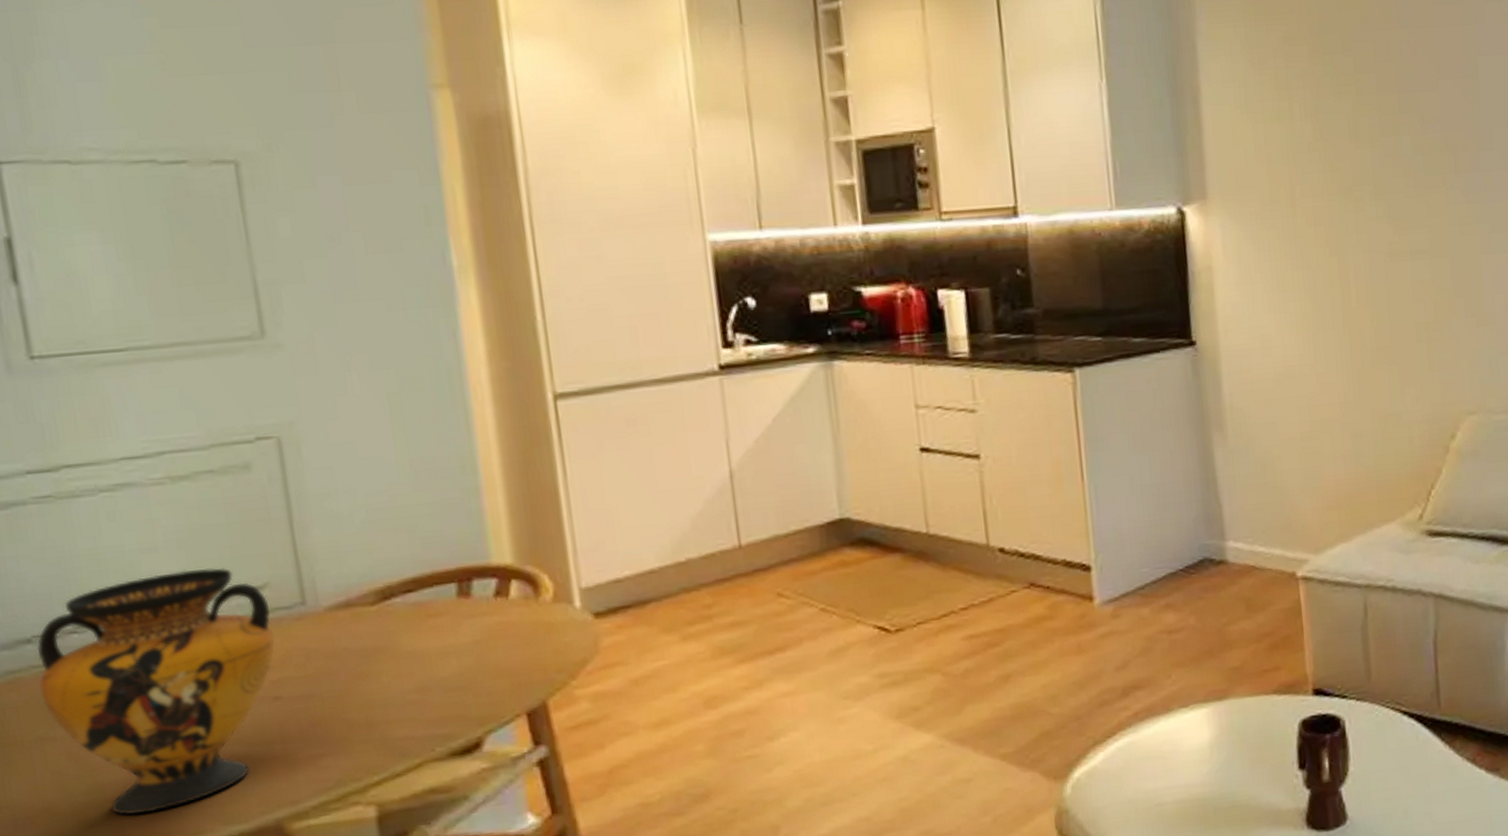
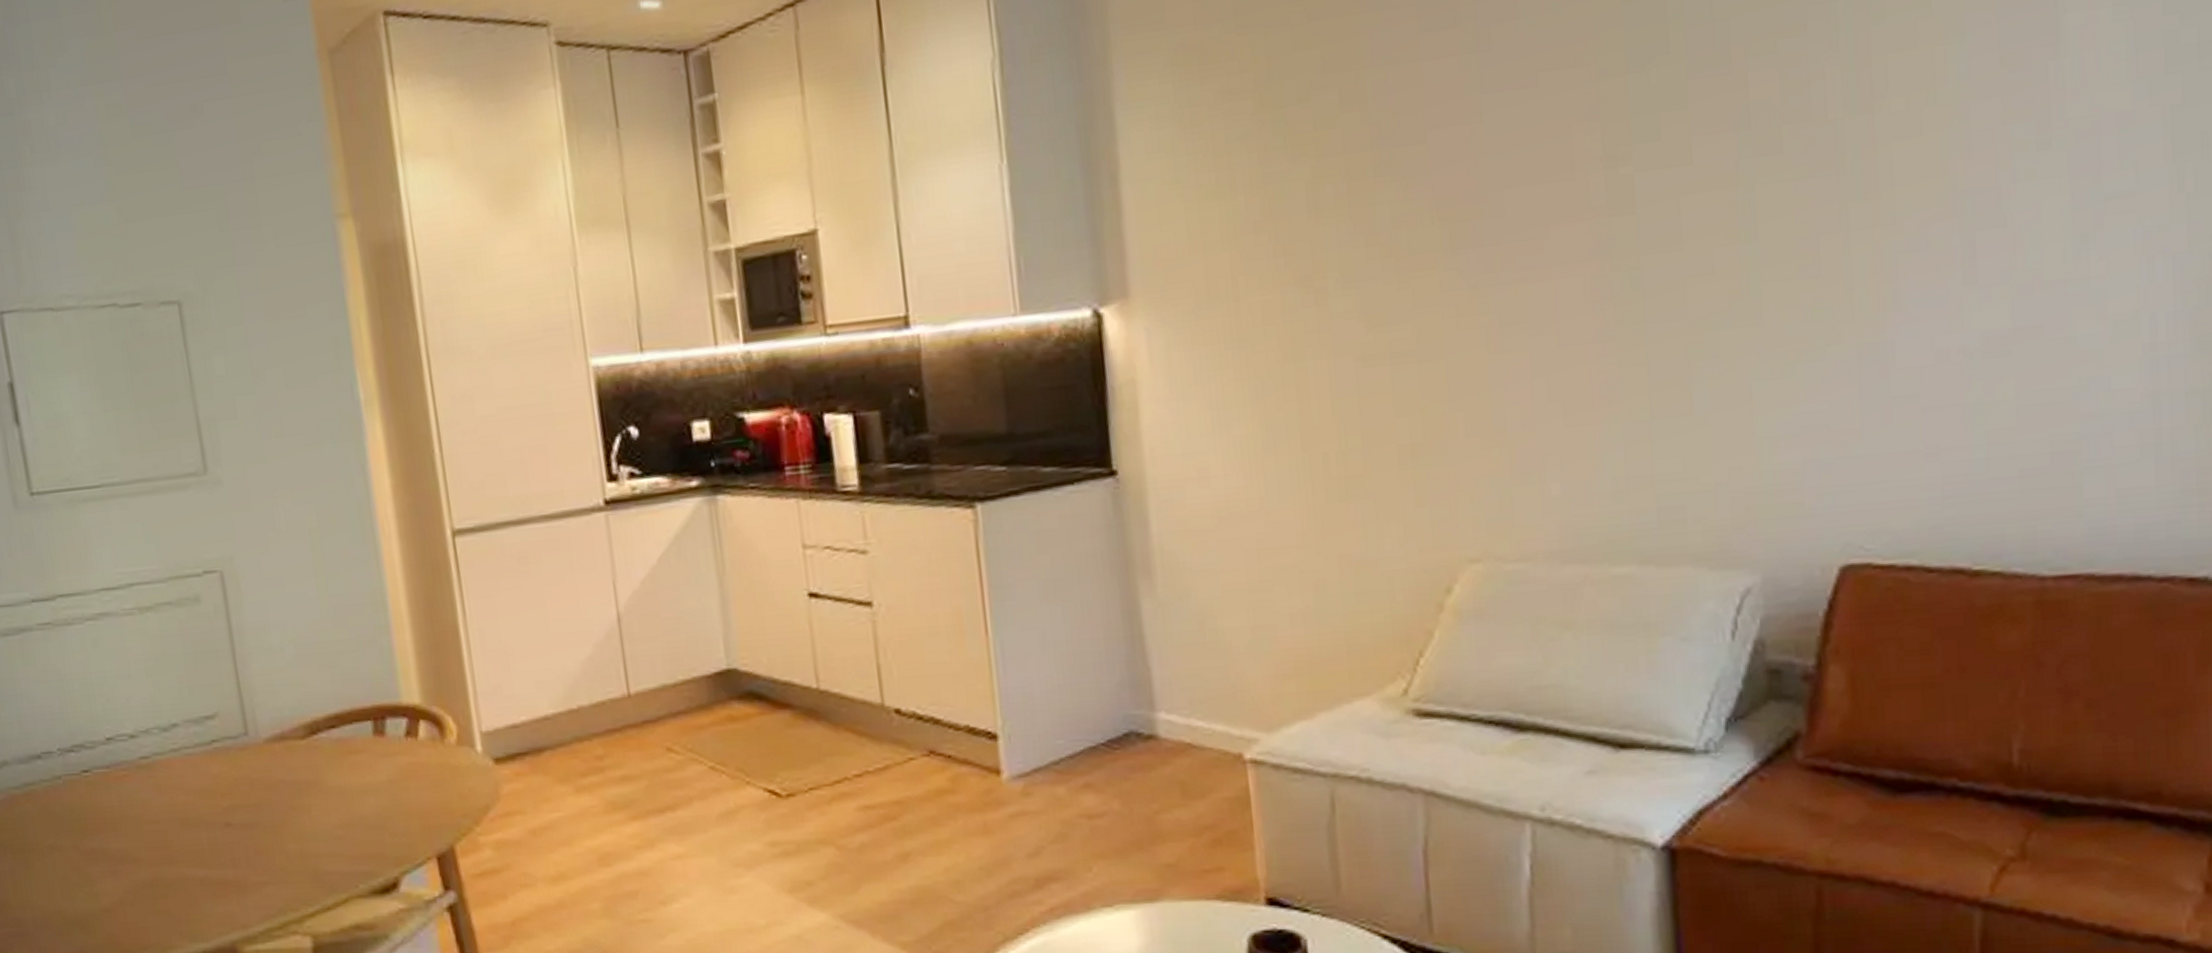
vase: present [36,567,275,816] -> none [45,696,225,925]

